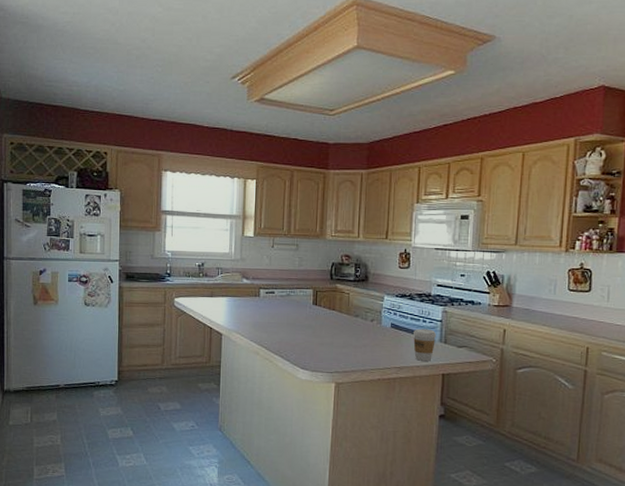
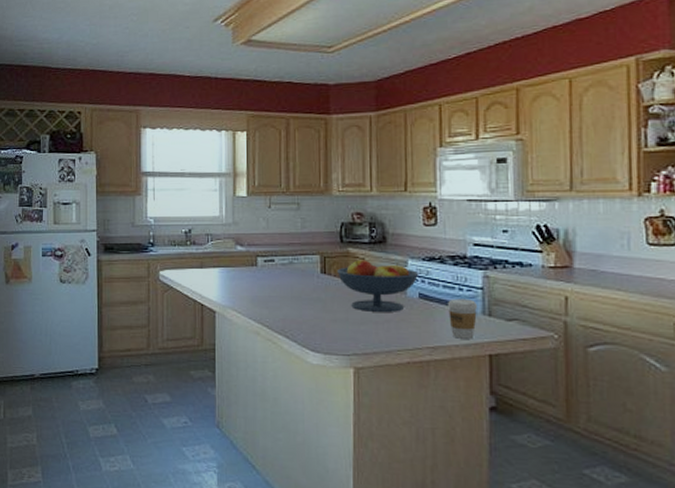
fruit bowl: none [326,294,392,338] -> present [337,260,418,312]

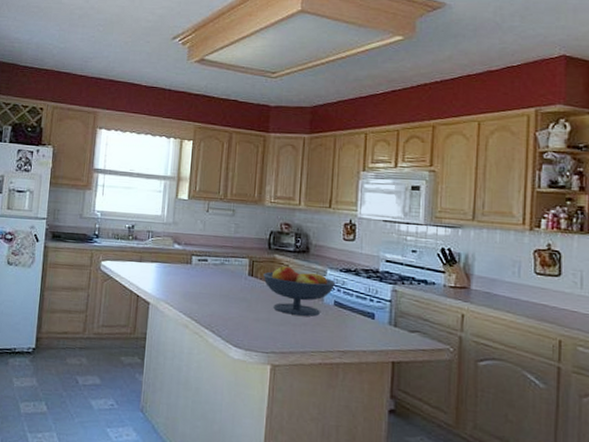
coffee cup: present [448,298,478,339] -> none [359,308,386,346]

